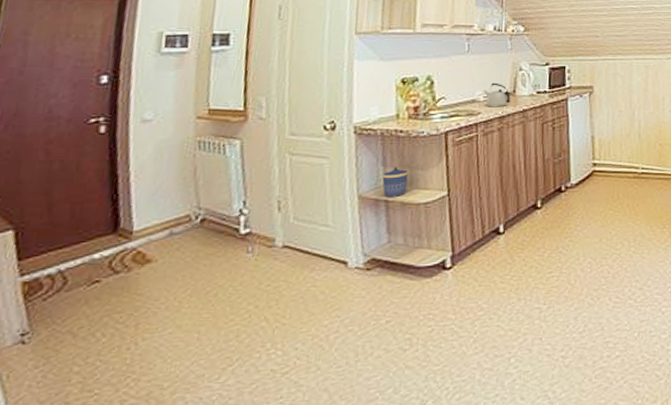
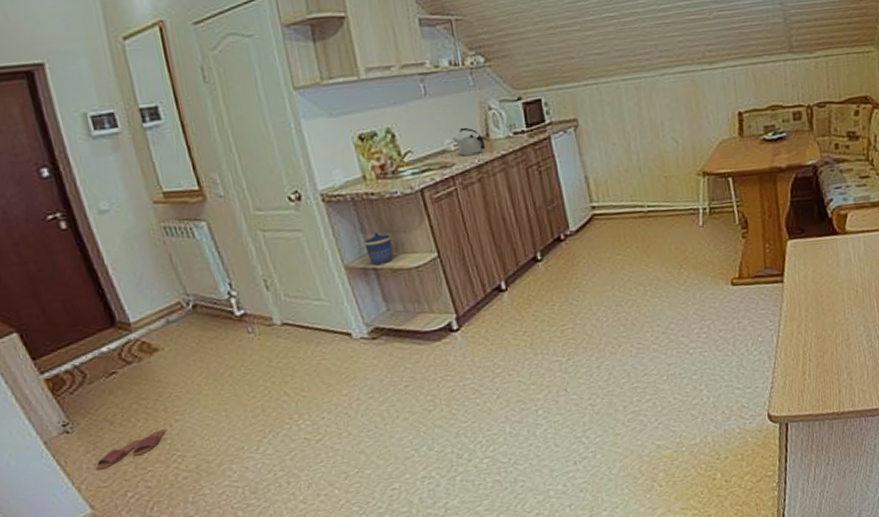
slippers: none [38,348,129,389] -> present [96,429,166,470]

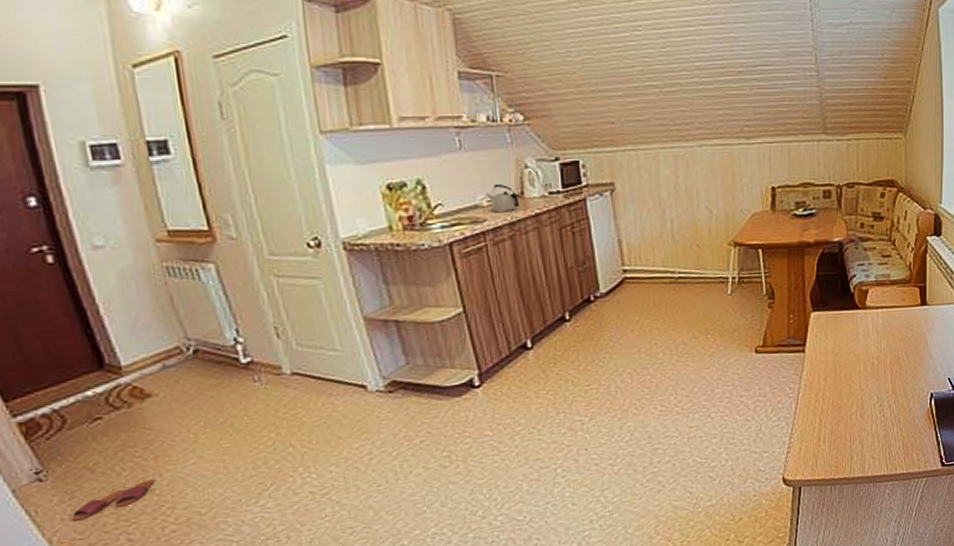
decorative jar: present [364,232,394,266] -> none [386,284,417,318]

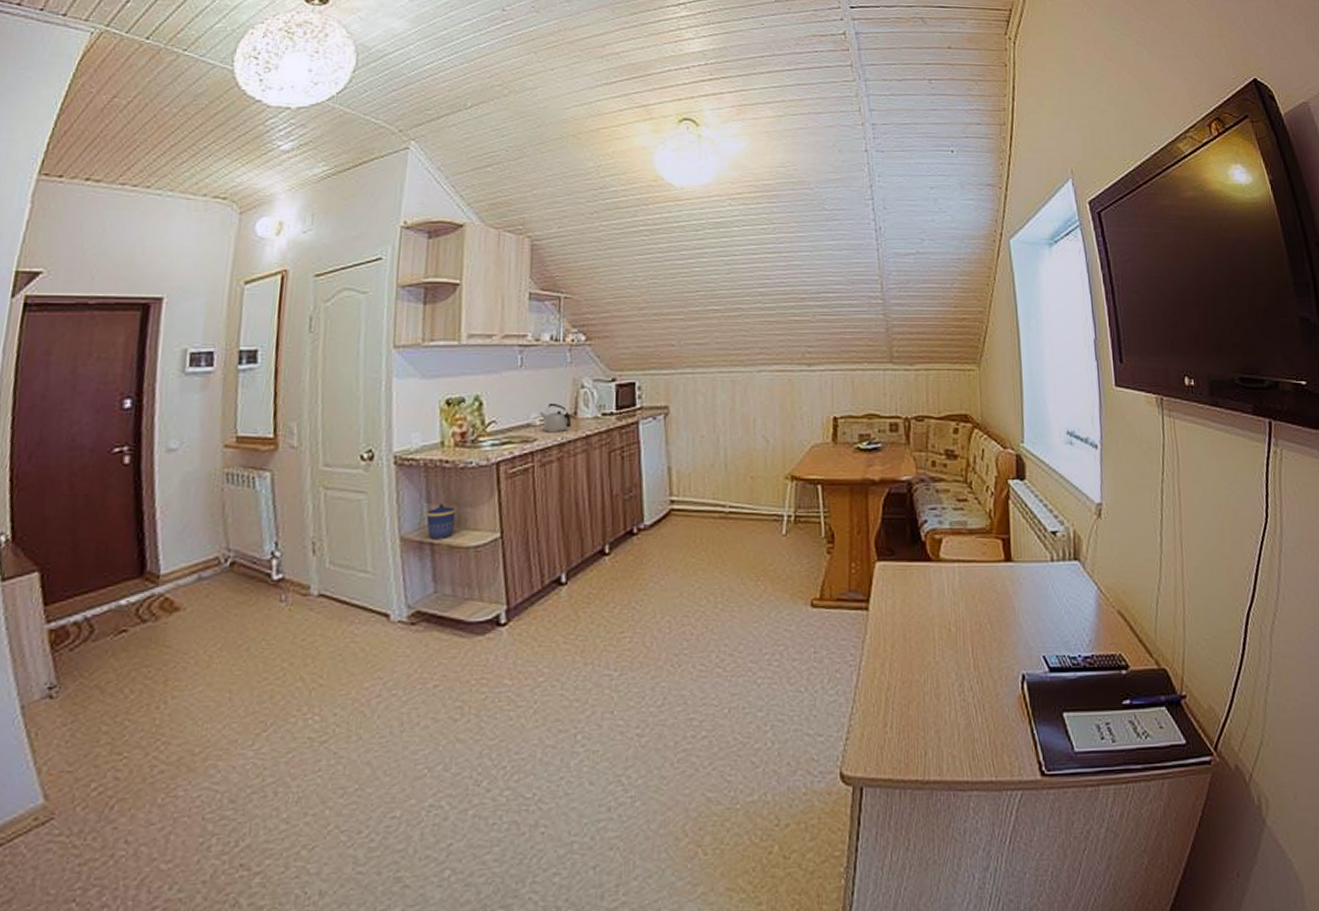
slippers: present [71,479,154,521] -> none [67,707,158,749]
decorative jar: none [386,284,417,318] -> present [426,503,456,540]

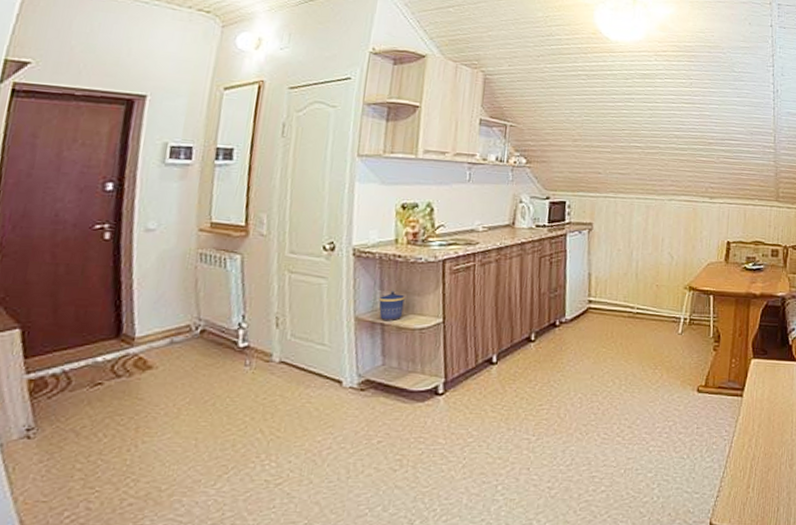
kettle: present [539,403,572,433] -> none [482,213,510,239]

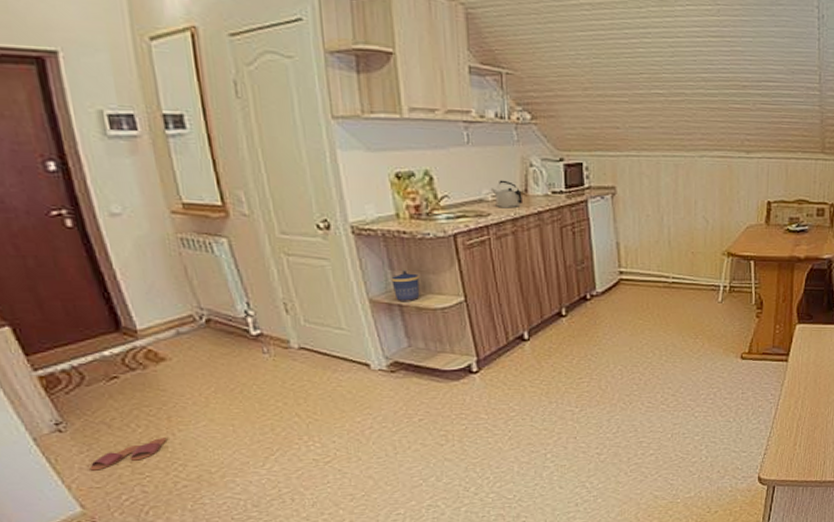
slippers: none [43,449,129,482] -> present [89,438,167,471]
kettle: none [482,213,510,239] -> present [490,180,524,208]

